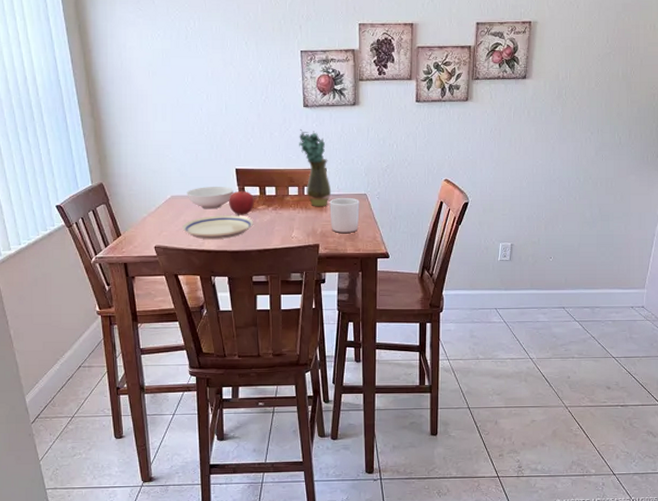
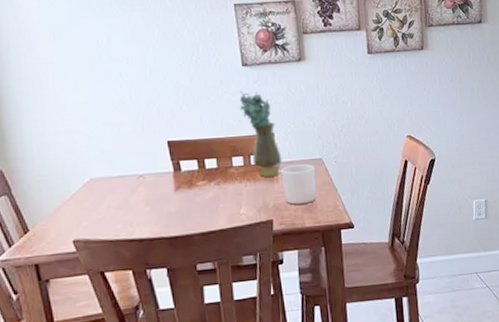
plate: present [182,215,254,239] -> none [106,194,194,226]
bowl: present [187,187,233,209] -> none [109,162,167,191]
fruit: present [229,189,254,216] -> none [161,164,192,195]

